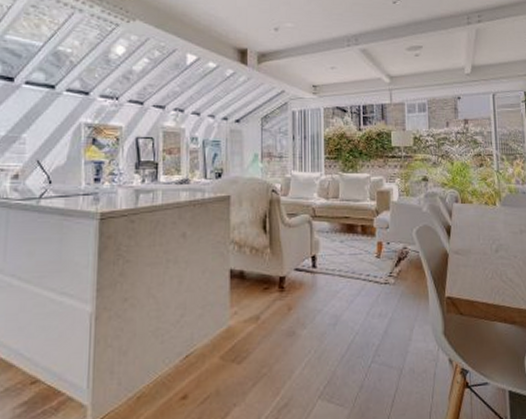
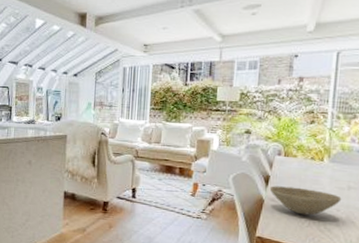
bowl: none [452,236,517,266] -> present [269,186,342,216]

